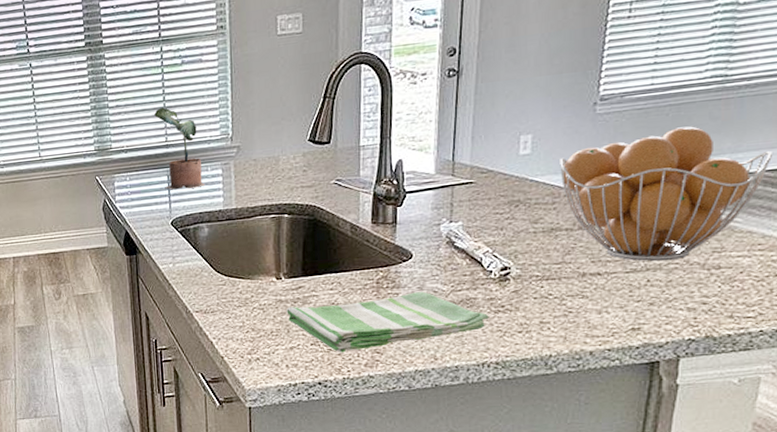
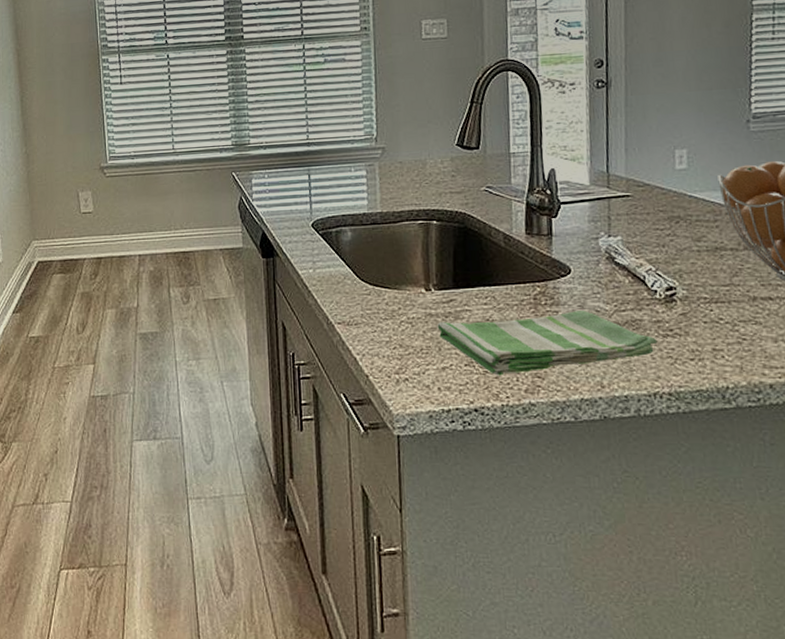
potted plant: present [154,107,205,190] -> none [295,105,348,190]

